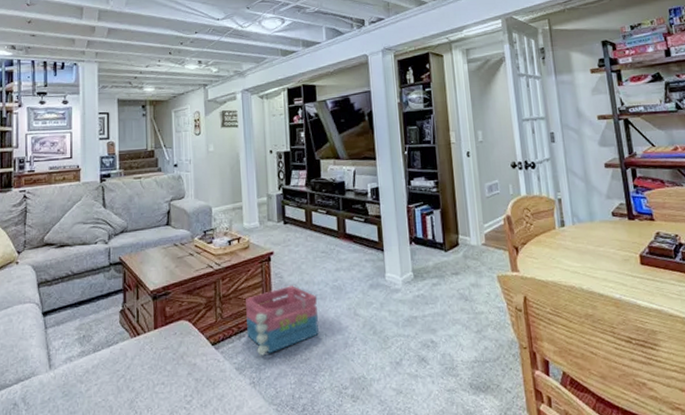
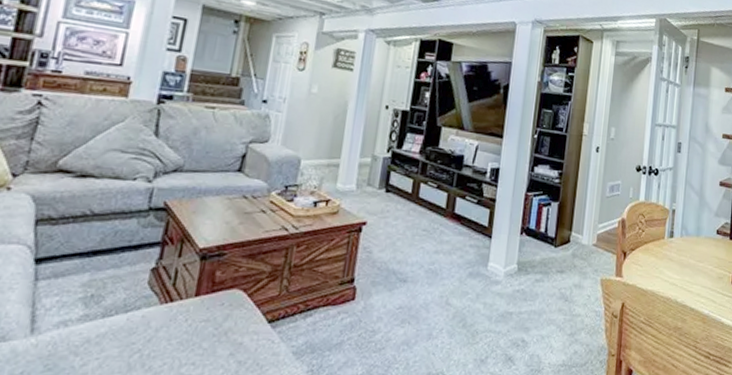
storage basket: present [246,285,319,356] -> none [315,263,407,341]

